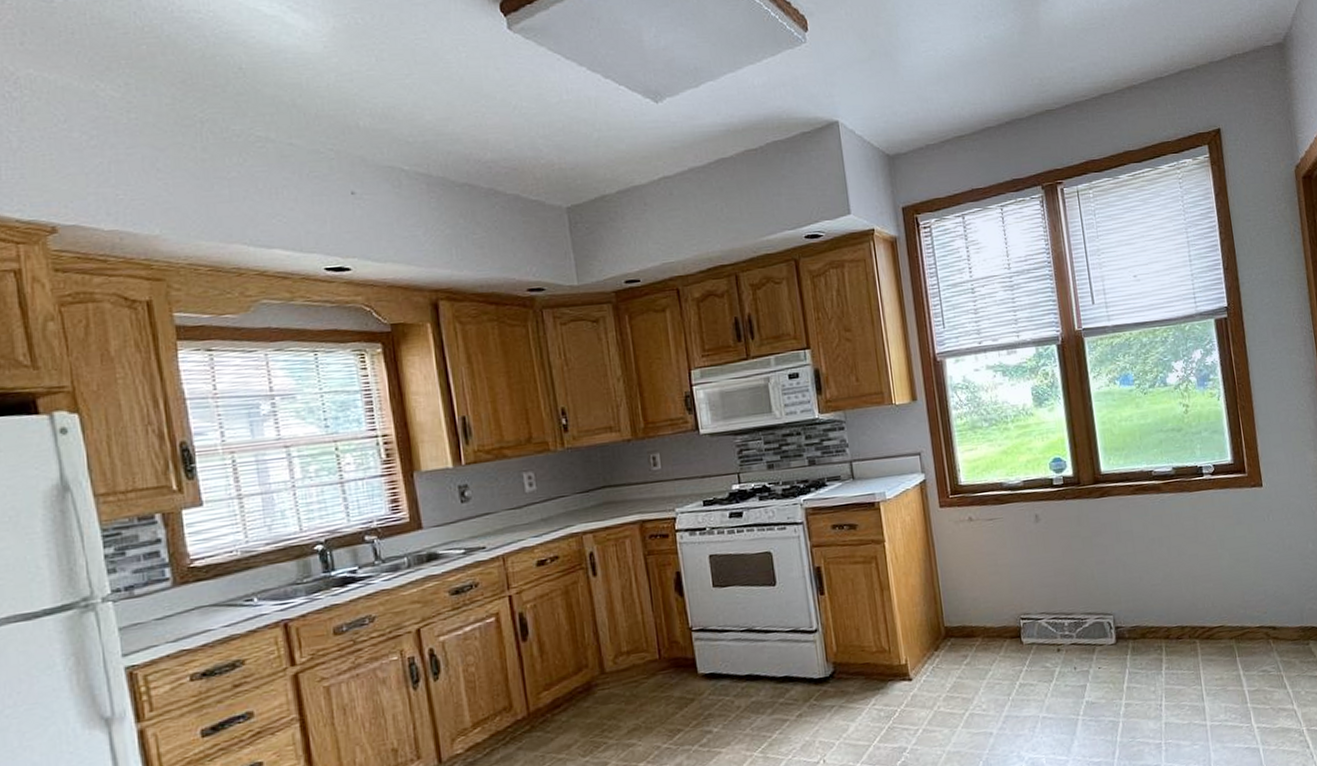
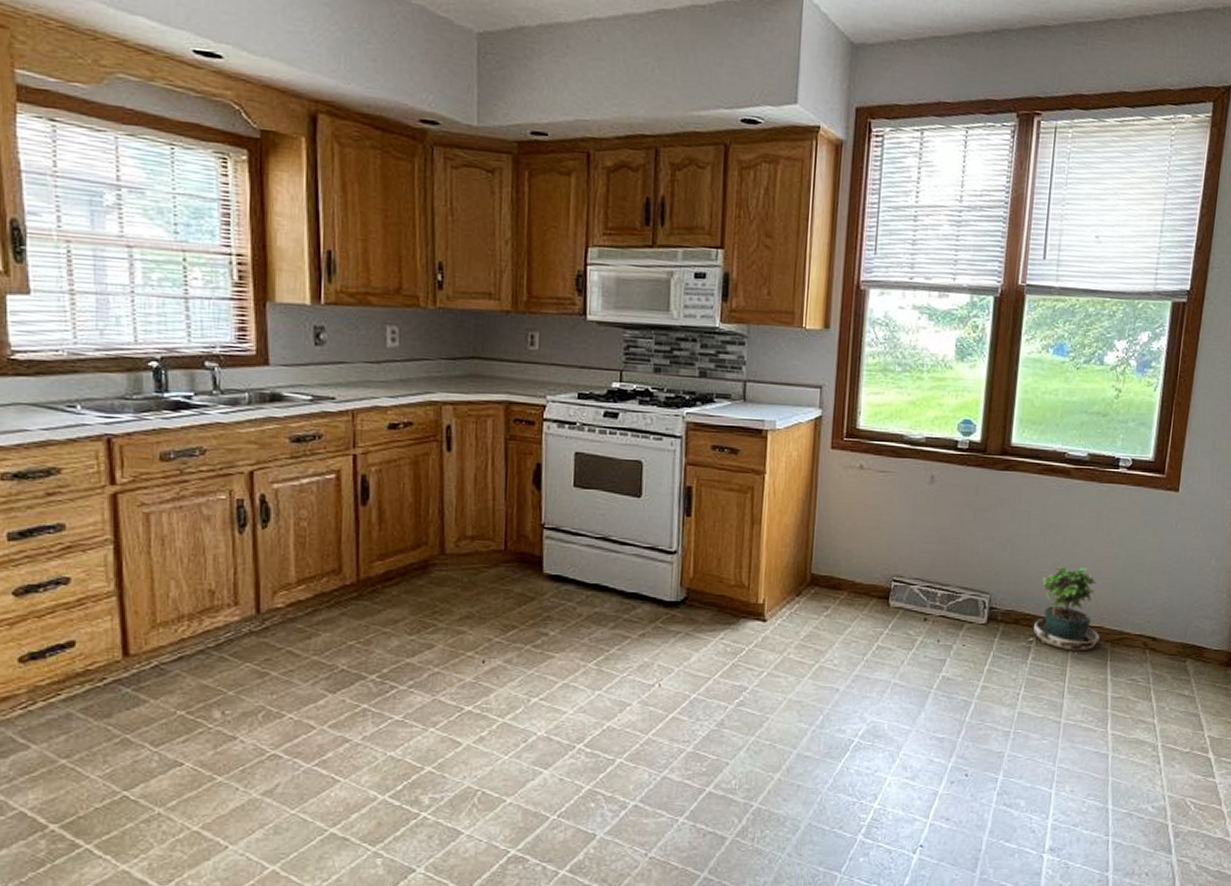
potted plant: none [1154,573,1224,658] -> present [1023,565,1100,651]

